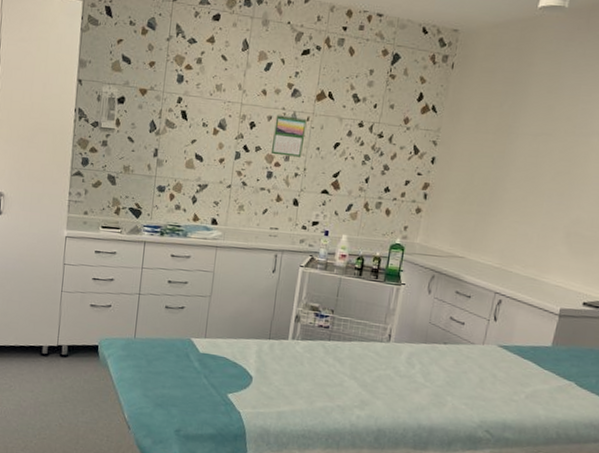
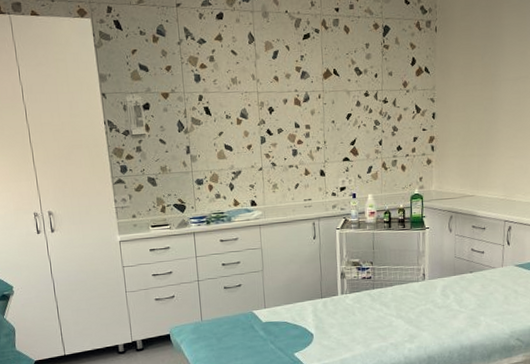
calendar: present [270,113,307,157] -> none [290,96,320,134]

